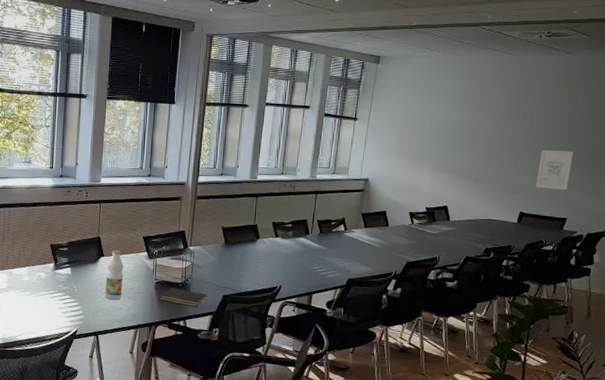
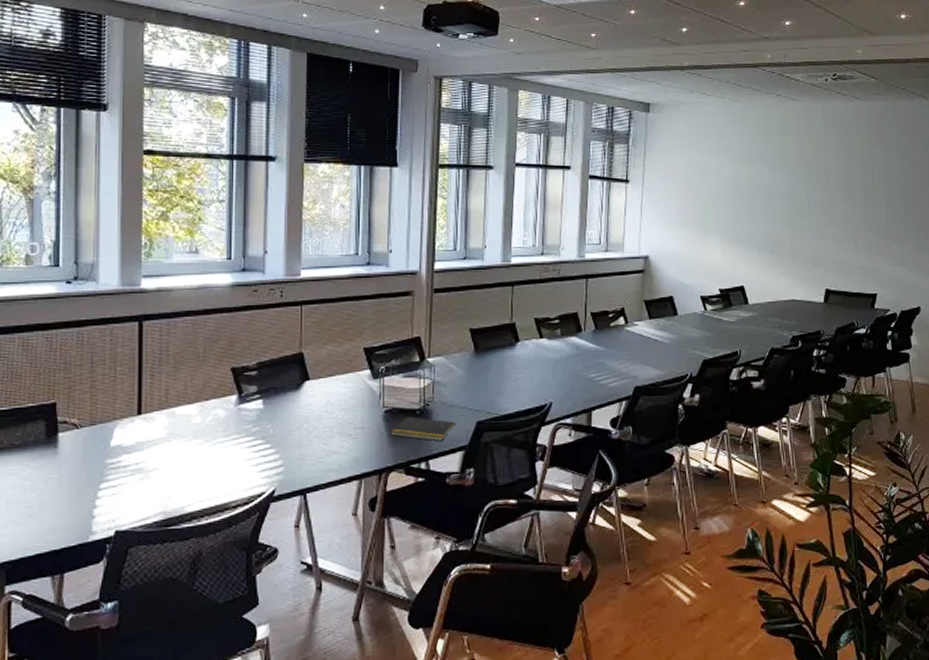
bottle: present [105,250,124,299] -> none [314,369,338,440]
wall art: present [536,150,574,190] -> none [839,213,876,260]

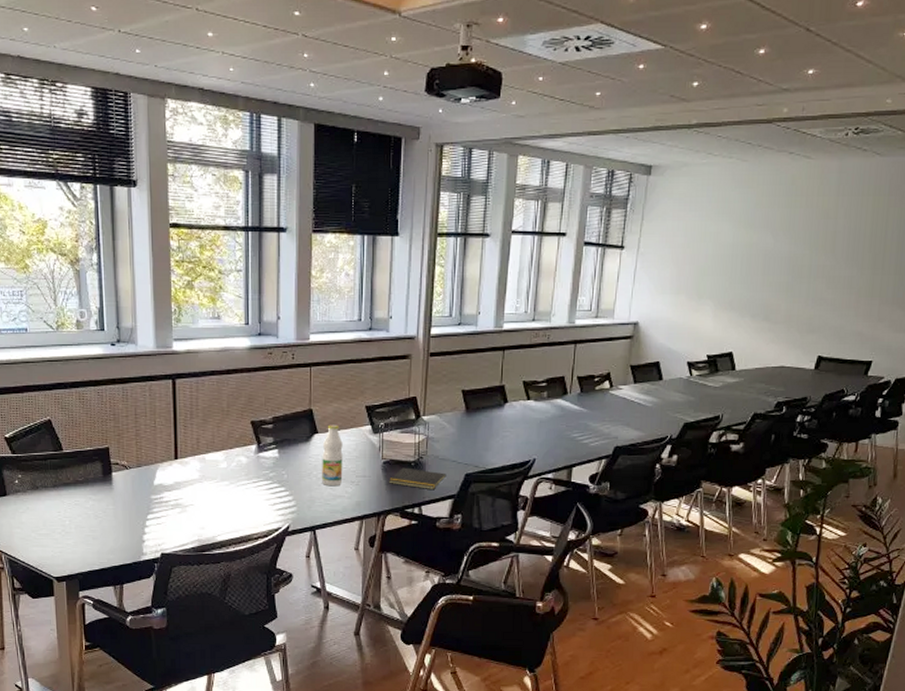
bottle: none [314,369,338,440] -> present [322,424,343,485]

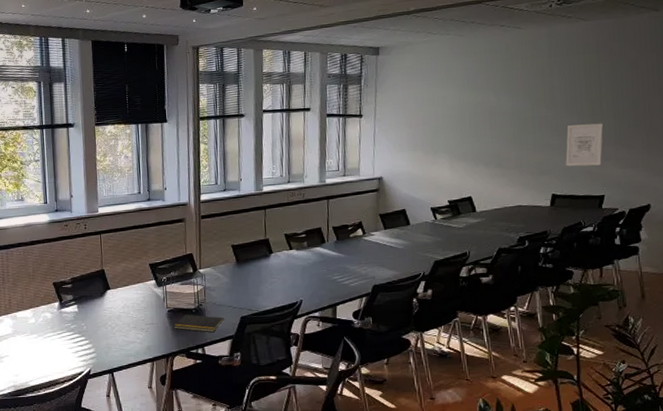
bottle: present [322,424,343,485] -> none [115,281,134,333]
wall art: none [837,278,883,327] -> present [565,123,604,167]

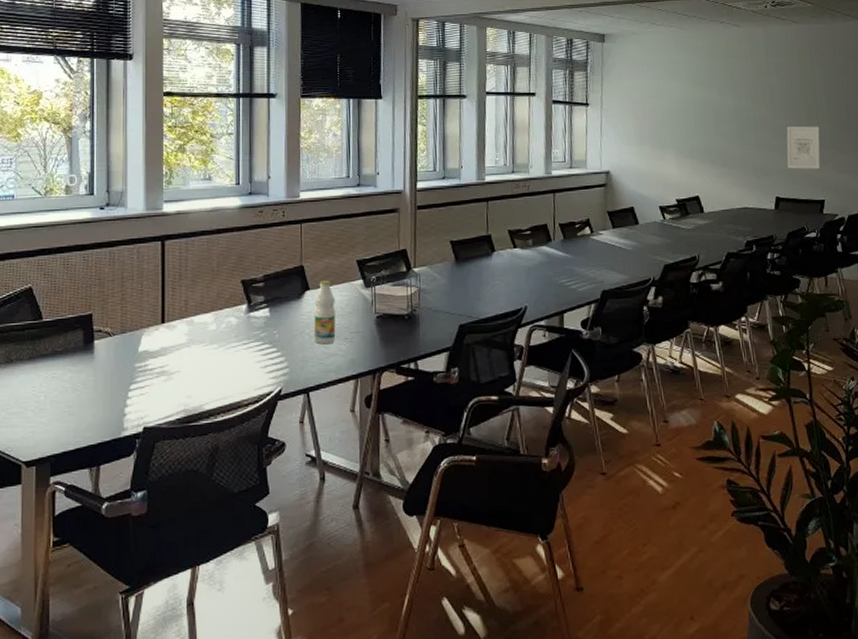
bottle: none [115,281,134,333] -> present [314,280,336,344]
notepad: present [174,314,224,332] -> none [383,321,441,343]

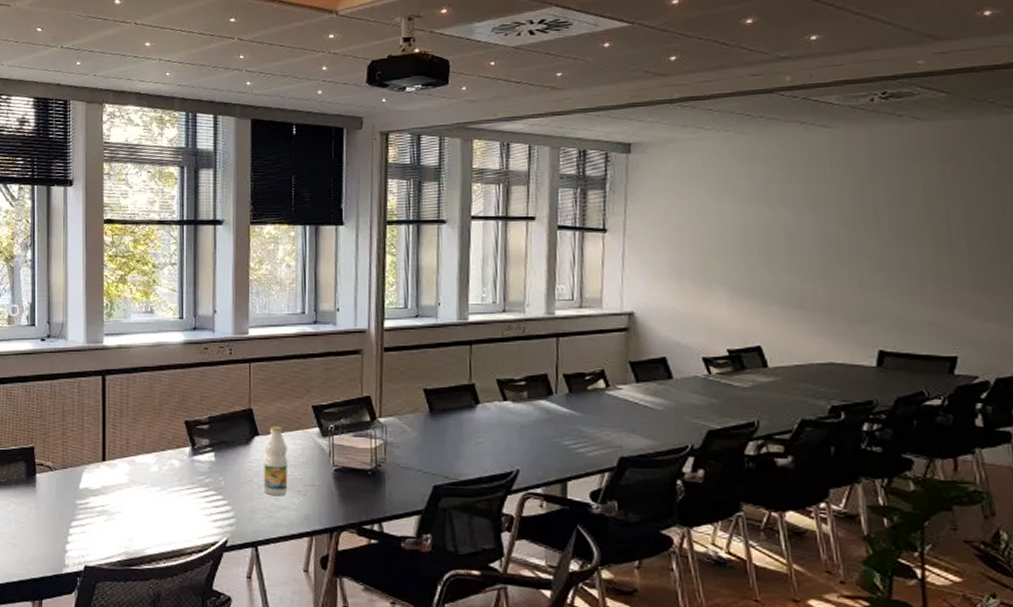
wall art: present [786,126,821,169] -> none [898,258,954,315]

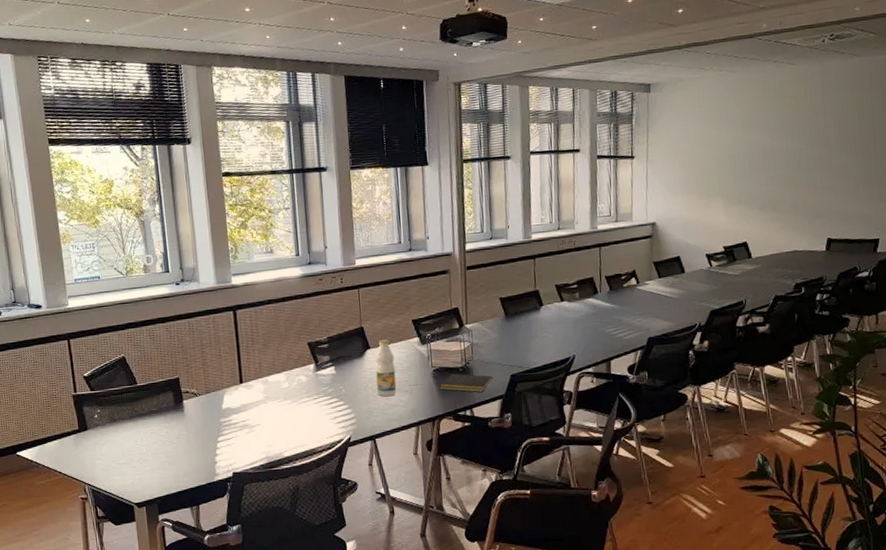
notepad: none [342,476,411,503] -> present [440,373,493,392]

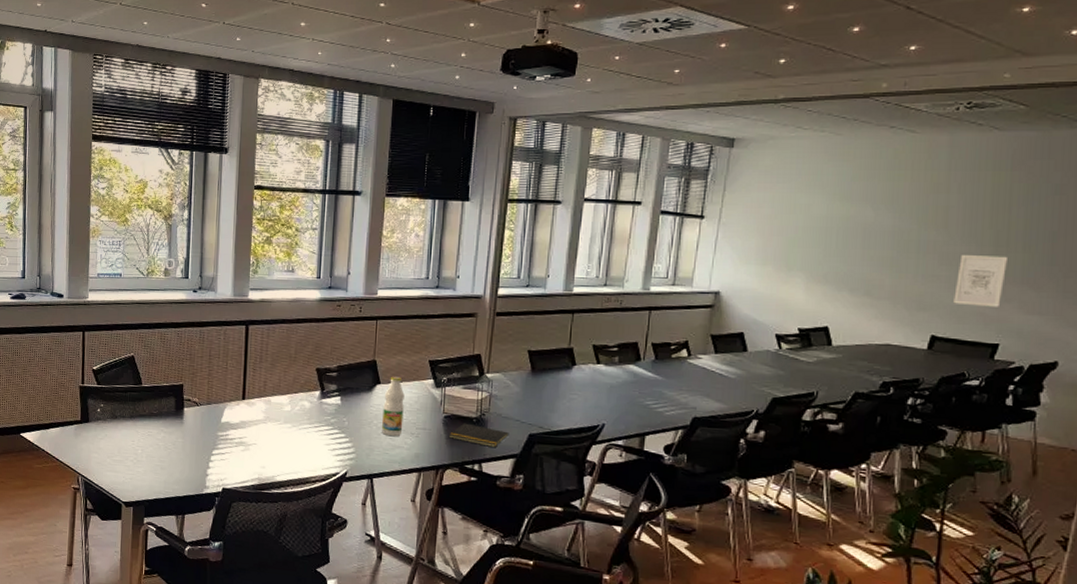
wall art: none [840,163,878,209] -> present [953,255,1009,307]

